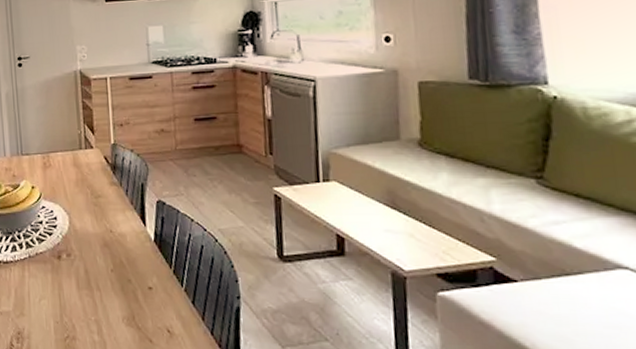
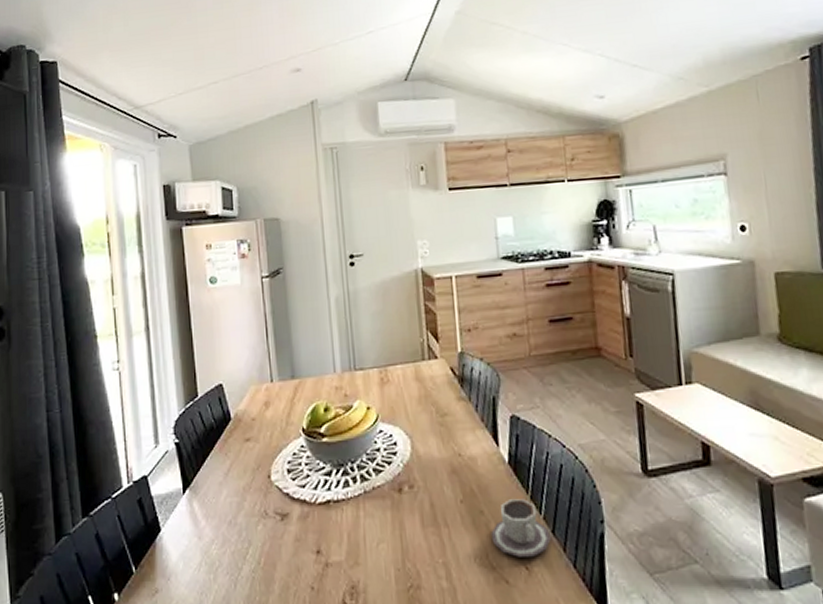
cup: none [137,272,191,322] -> present [491,499,551,557]

